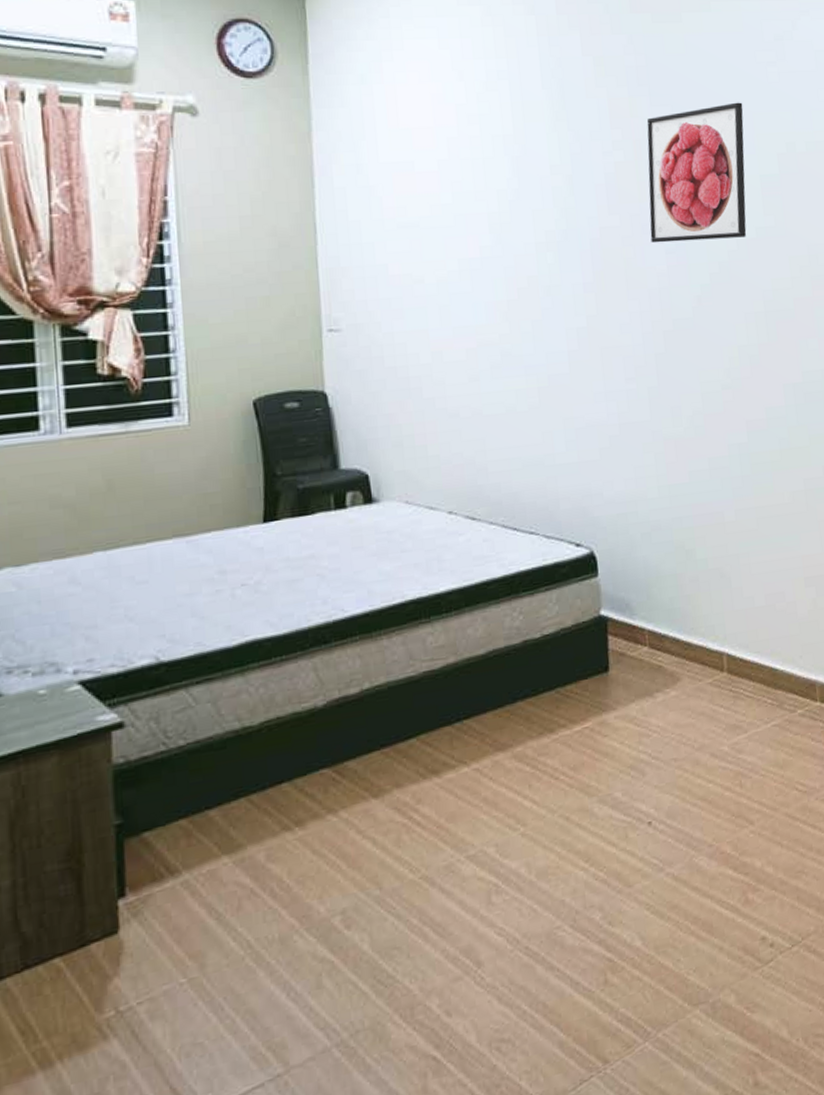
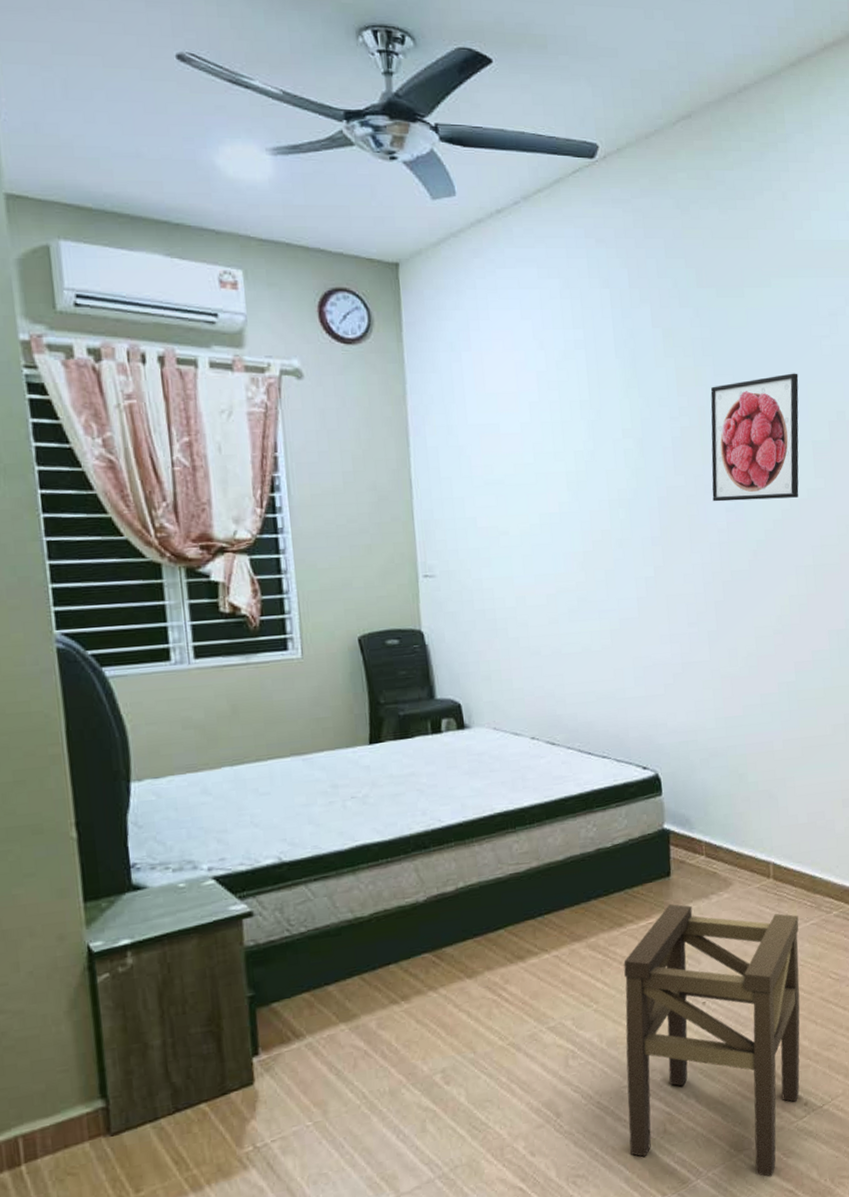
stool: none [555,704,764,1037] -> present [623,904,800,1177]

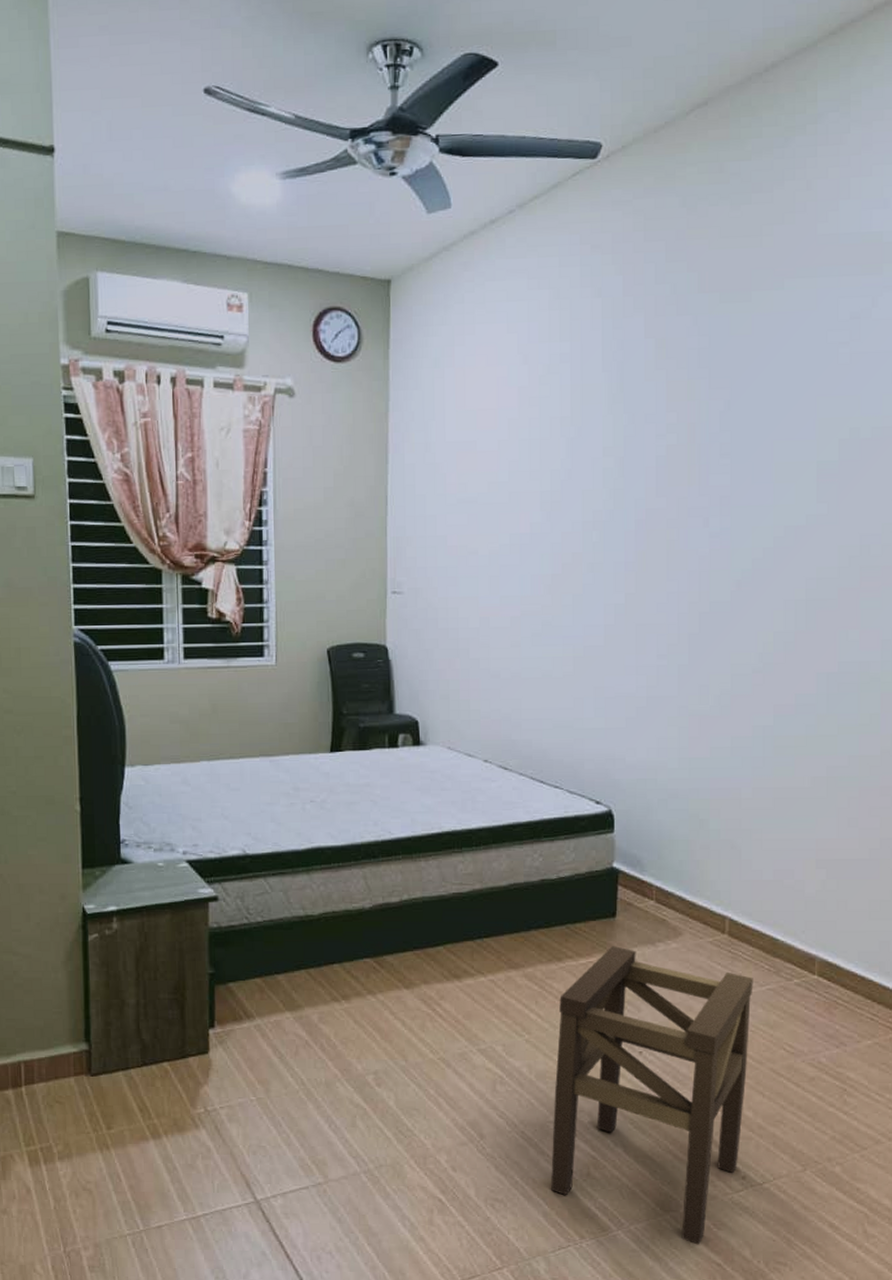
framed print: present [710,373,799,502] -> none [696,385,807,527]

